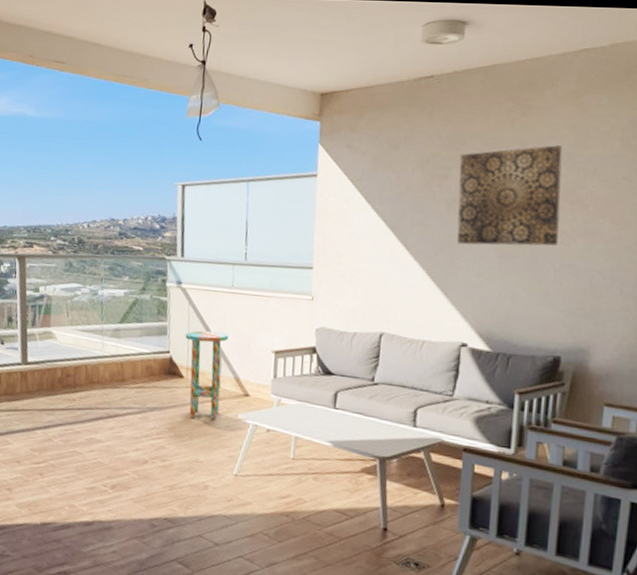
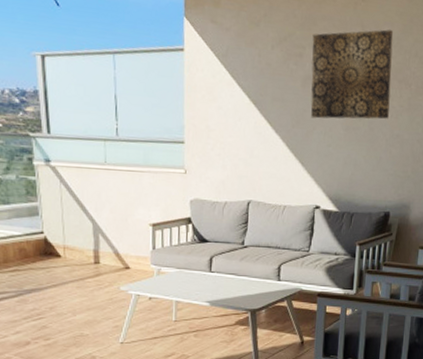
side table: present [185,330,228,420] -> none [59,208,104,296]

